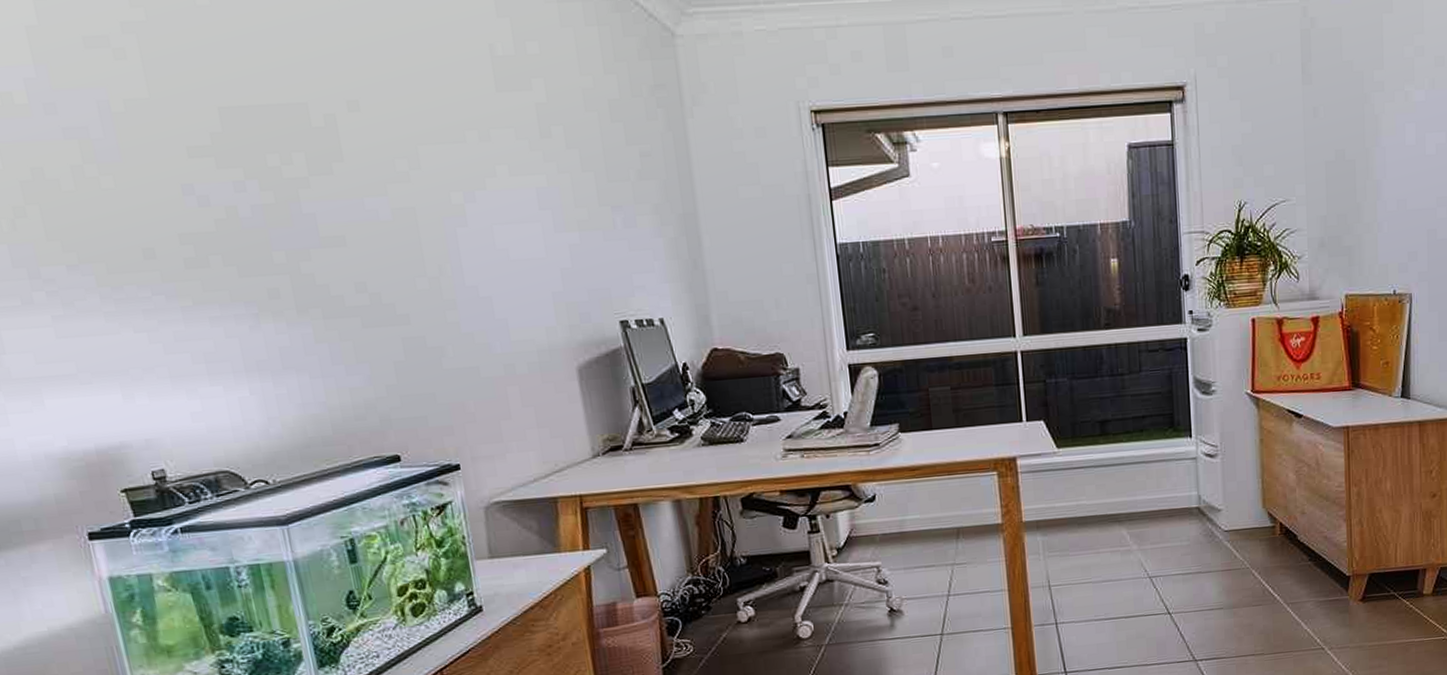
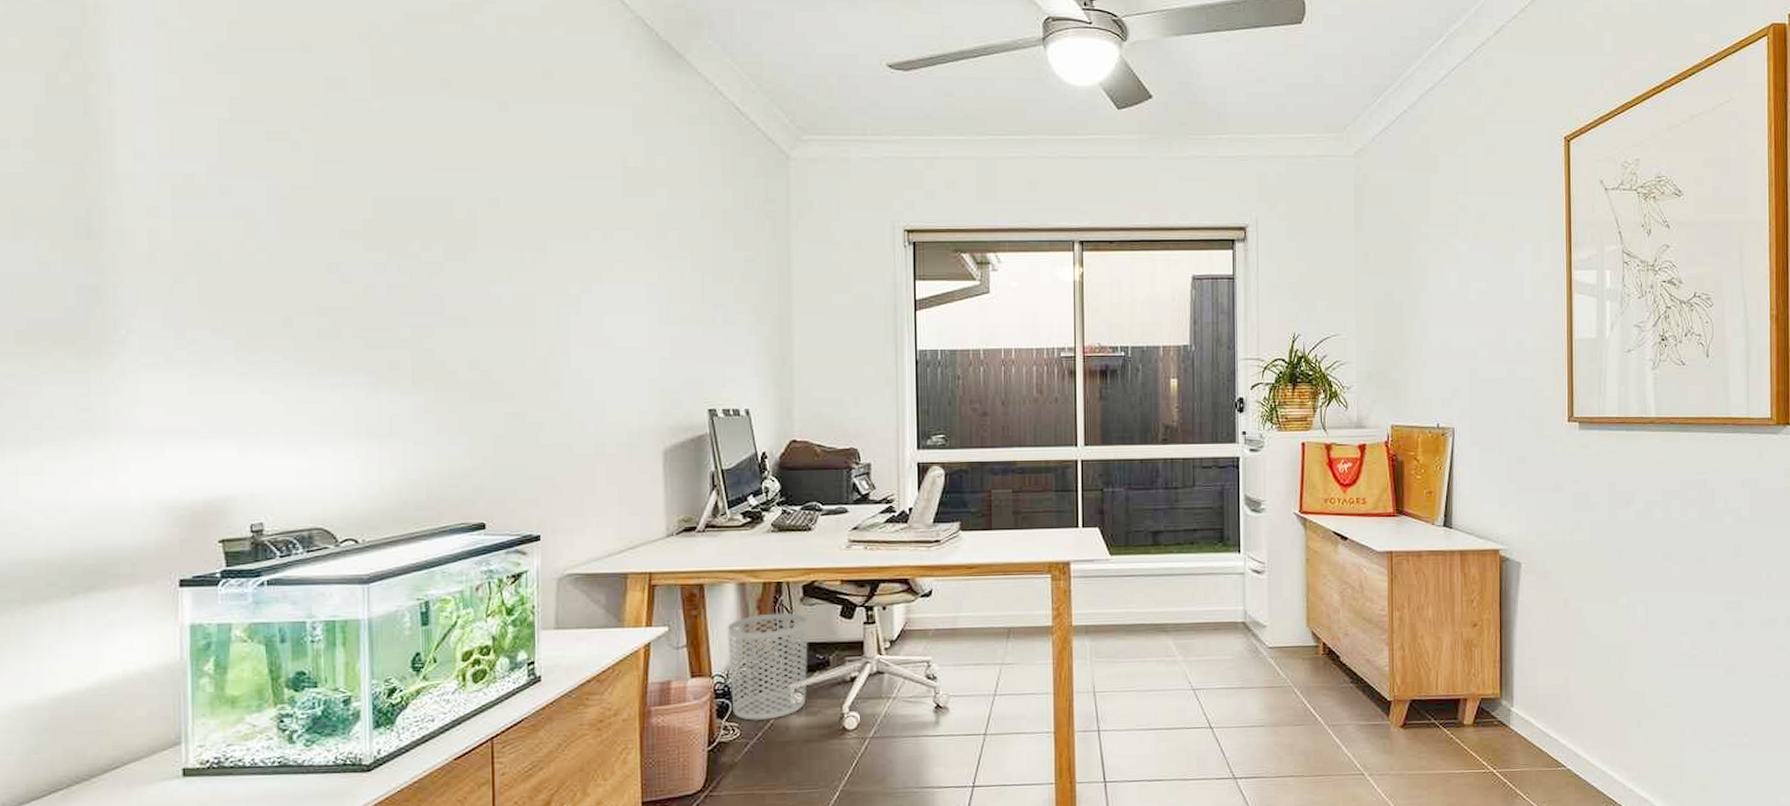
waste bin: none [667,526,757,637] -> present [727,612,808,722]

